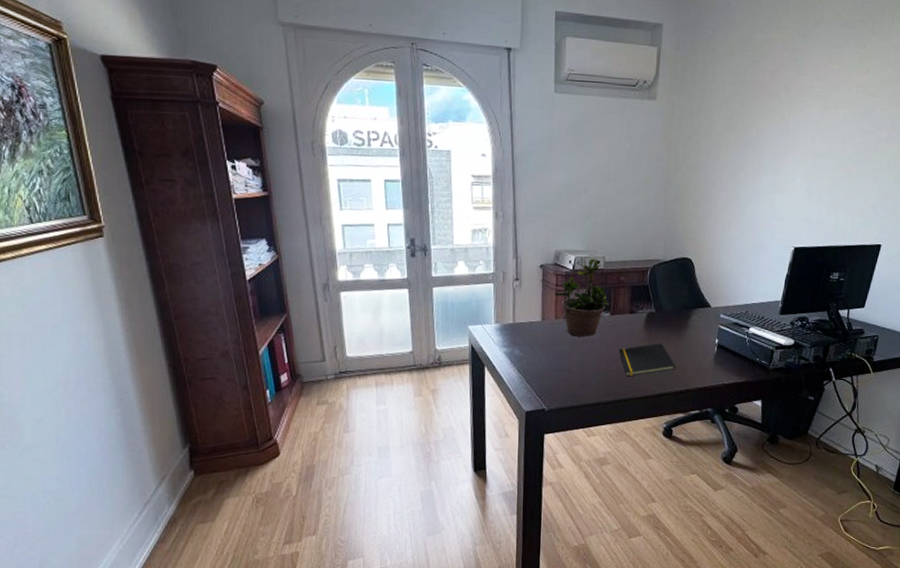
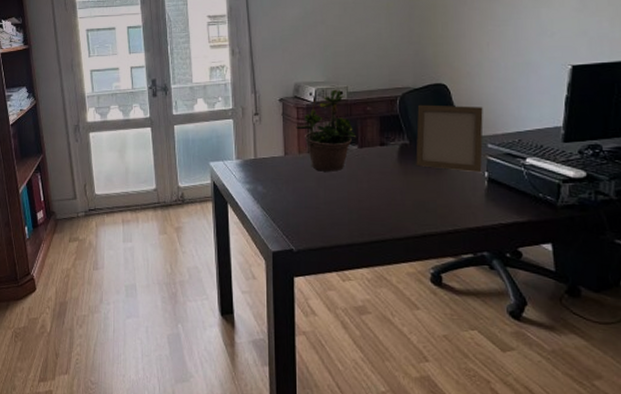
notepad: present [618,343,676,377] -> none [370,177,440,215]
photo frame: none [659,276,720,339] -> present [416,104,483,172]

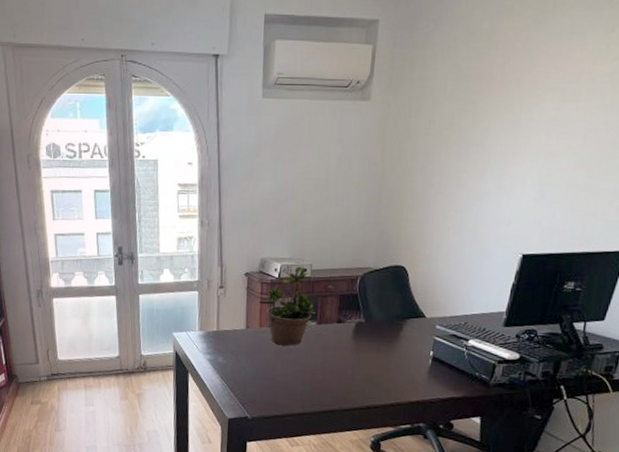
photo frame: present [416,104,483,172] -> none [369,285,436,351]

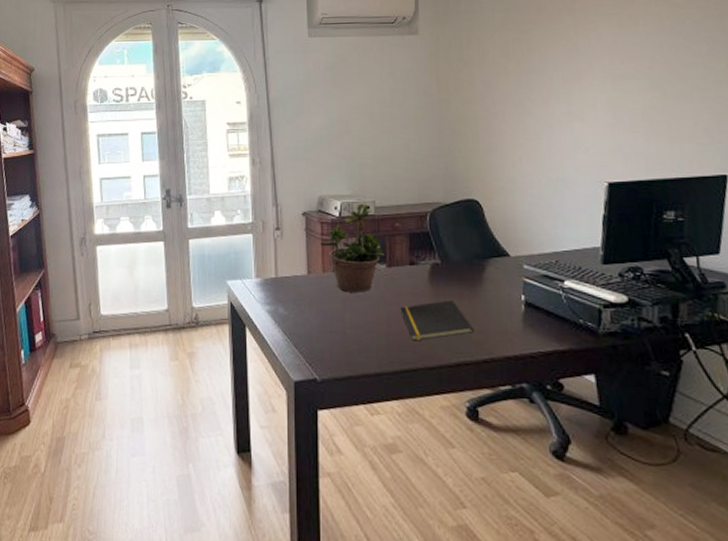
notepad: none [325,354,386,388] -> present [400,300,474,341]

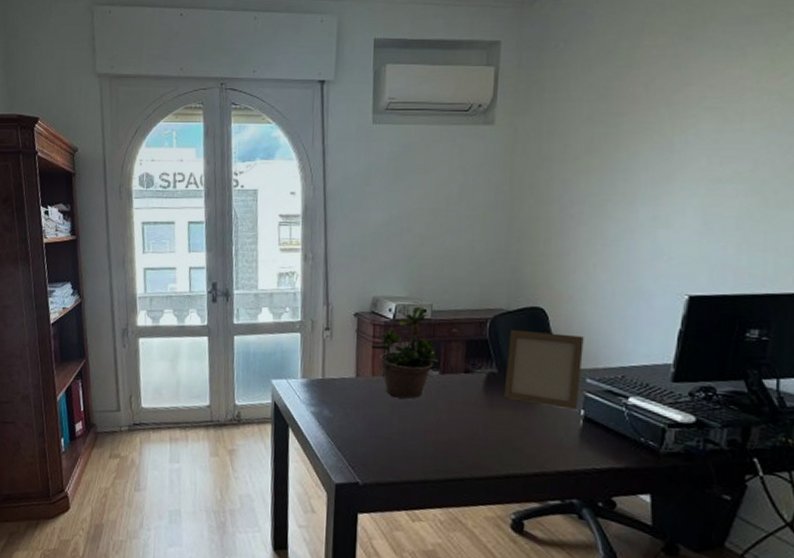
notepad: present [400,300,474,341] -> none [450,411,527,451]
photo frame: none [448,221,519,295] -> present [503,329,584,409]

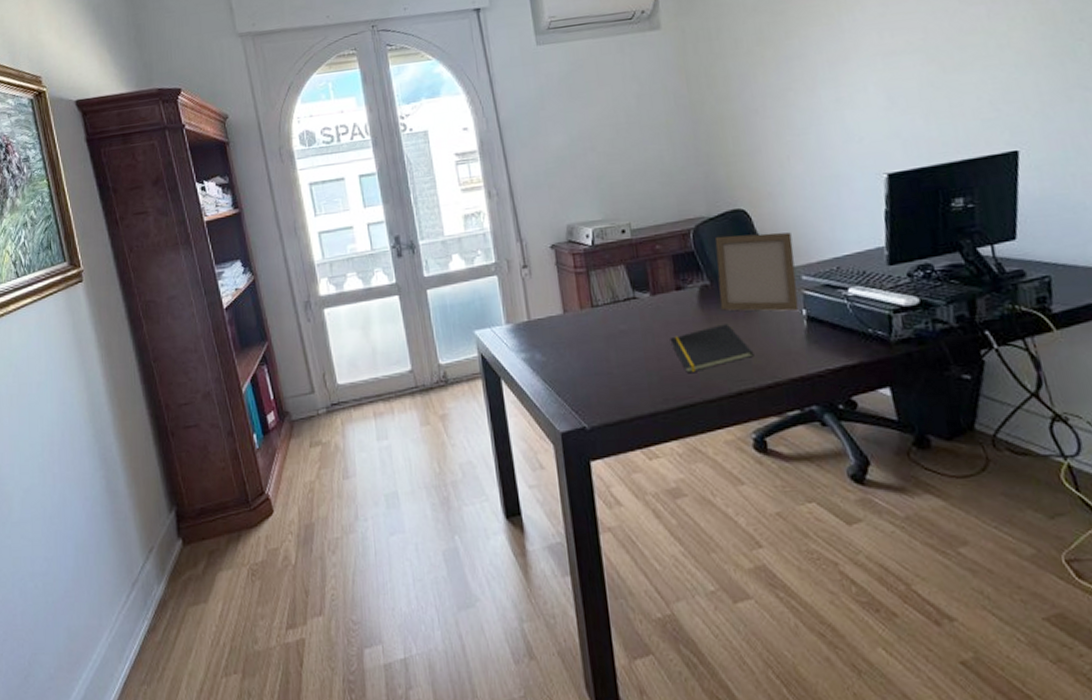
potted plant: present [371,301,438,399] -> none [574,221,646,329]
notepad: none [450,411,527,451] -> present [670,324,754,374]

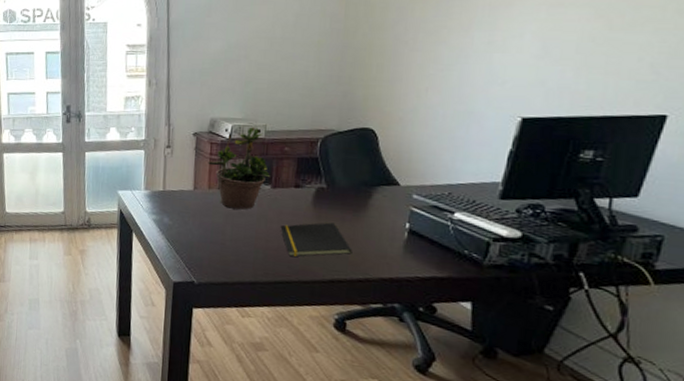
potted plant: none [574,221,646,329] -> present [208,122,270,210]
photo frame: present [715,232,799,311] -> none [331,148,412,223]

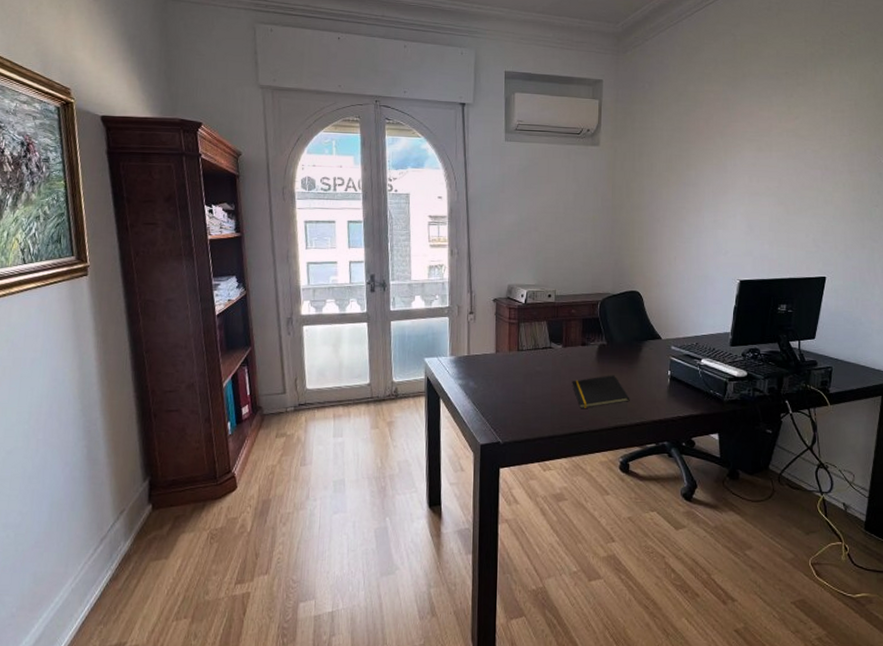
potted plant: present [208,122,270,210] -> none [507,287,561,369]

